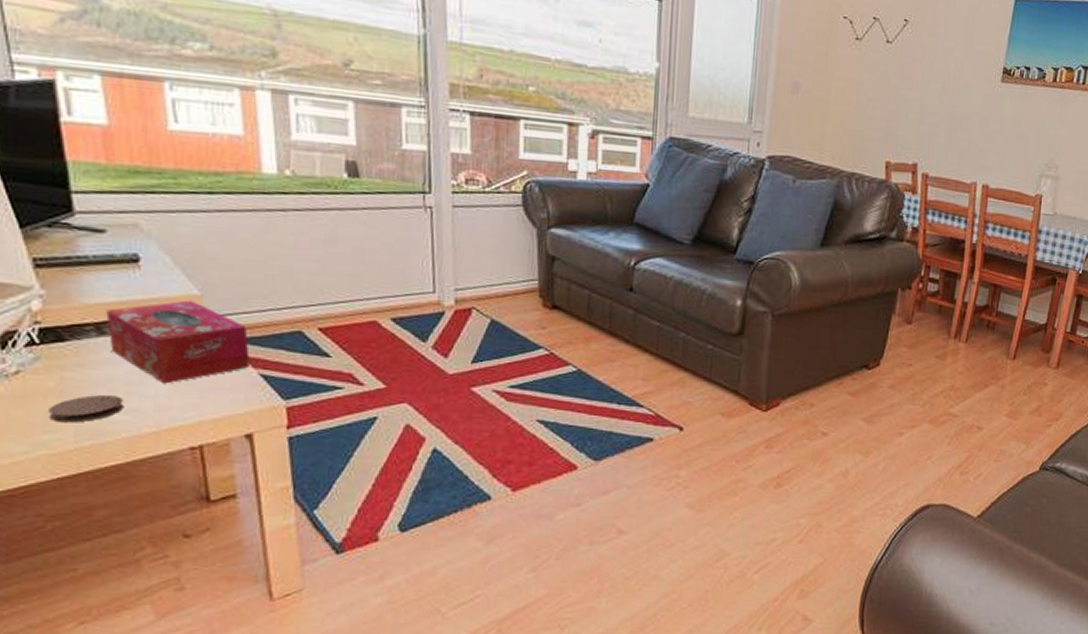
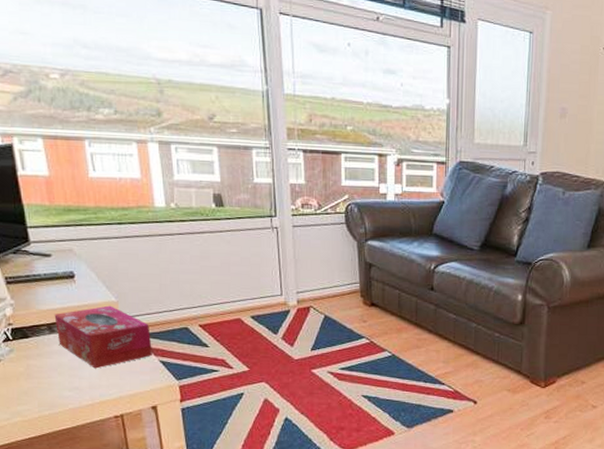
coaster: present [48,395,124,423] -> none [21,377,70,398]

